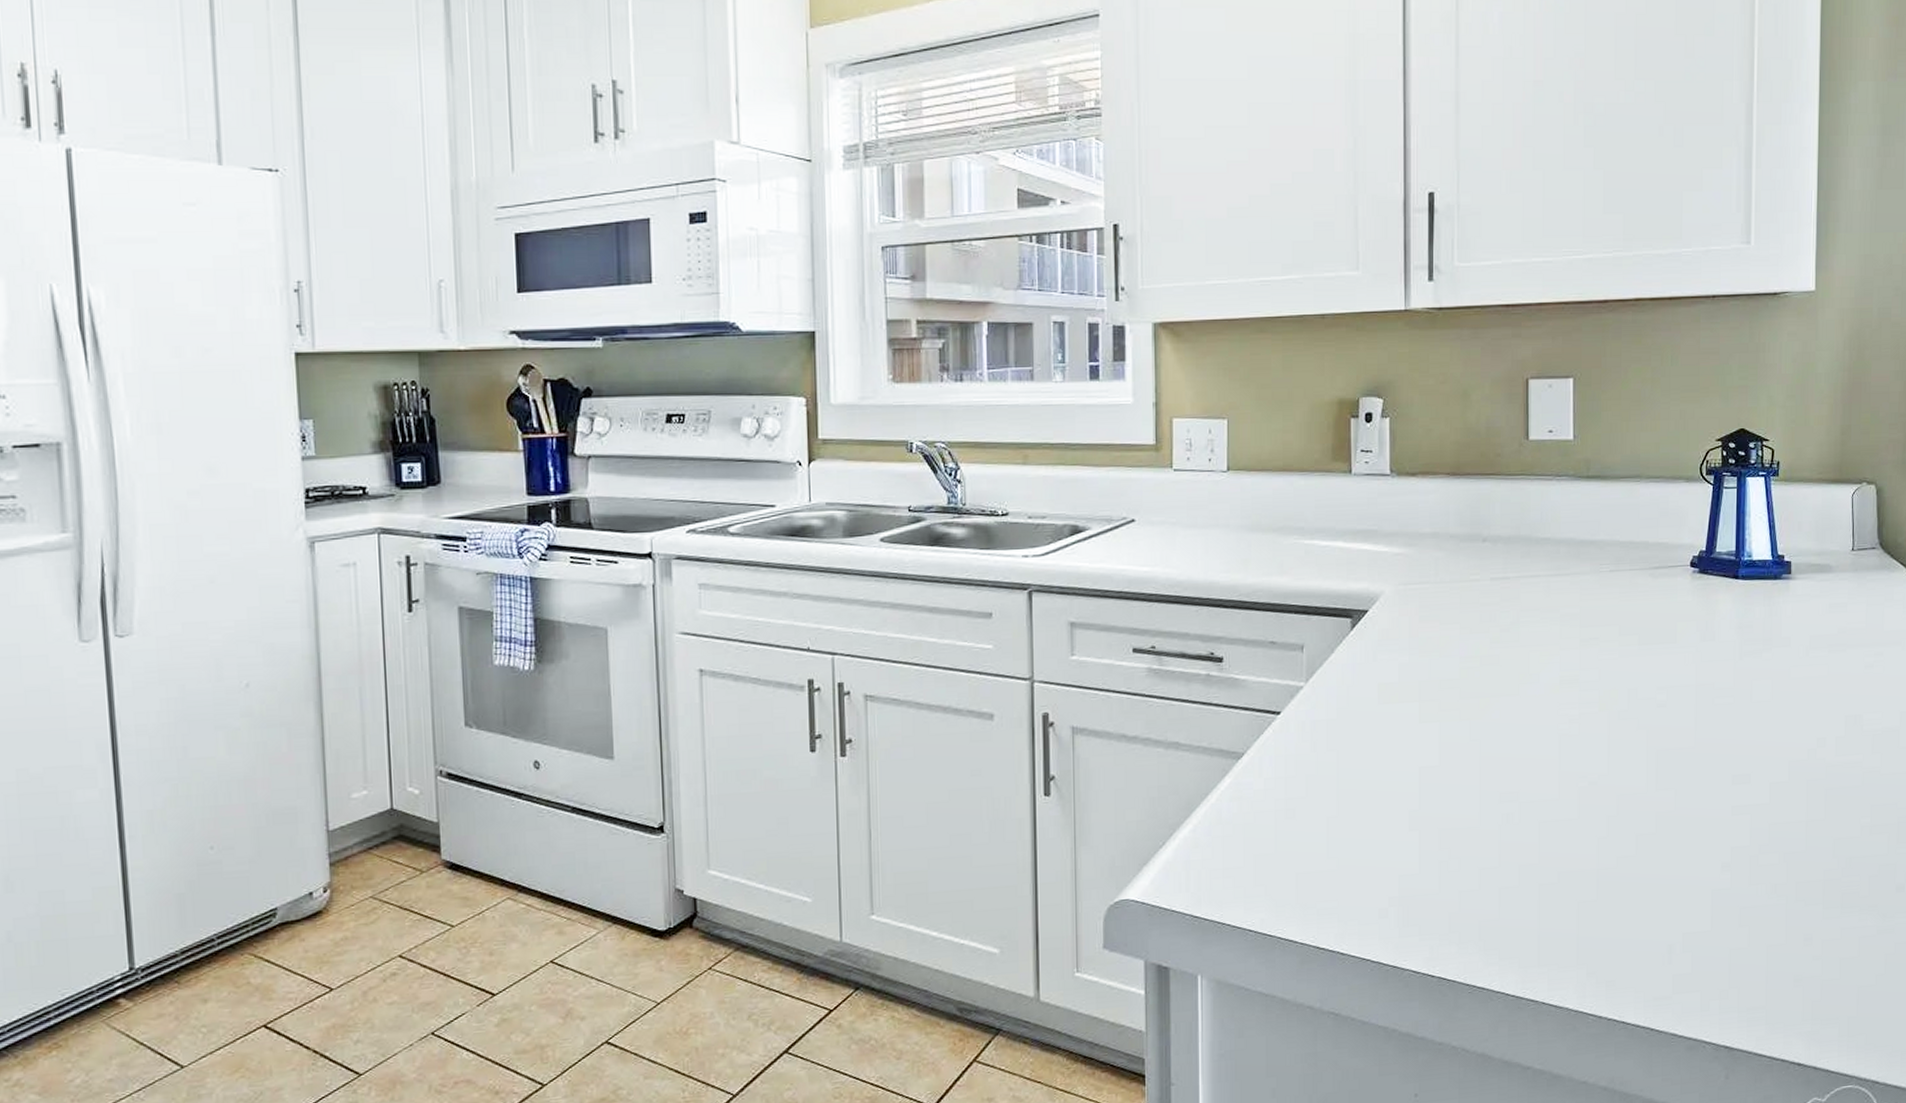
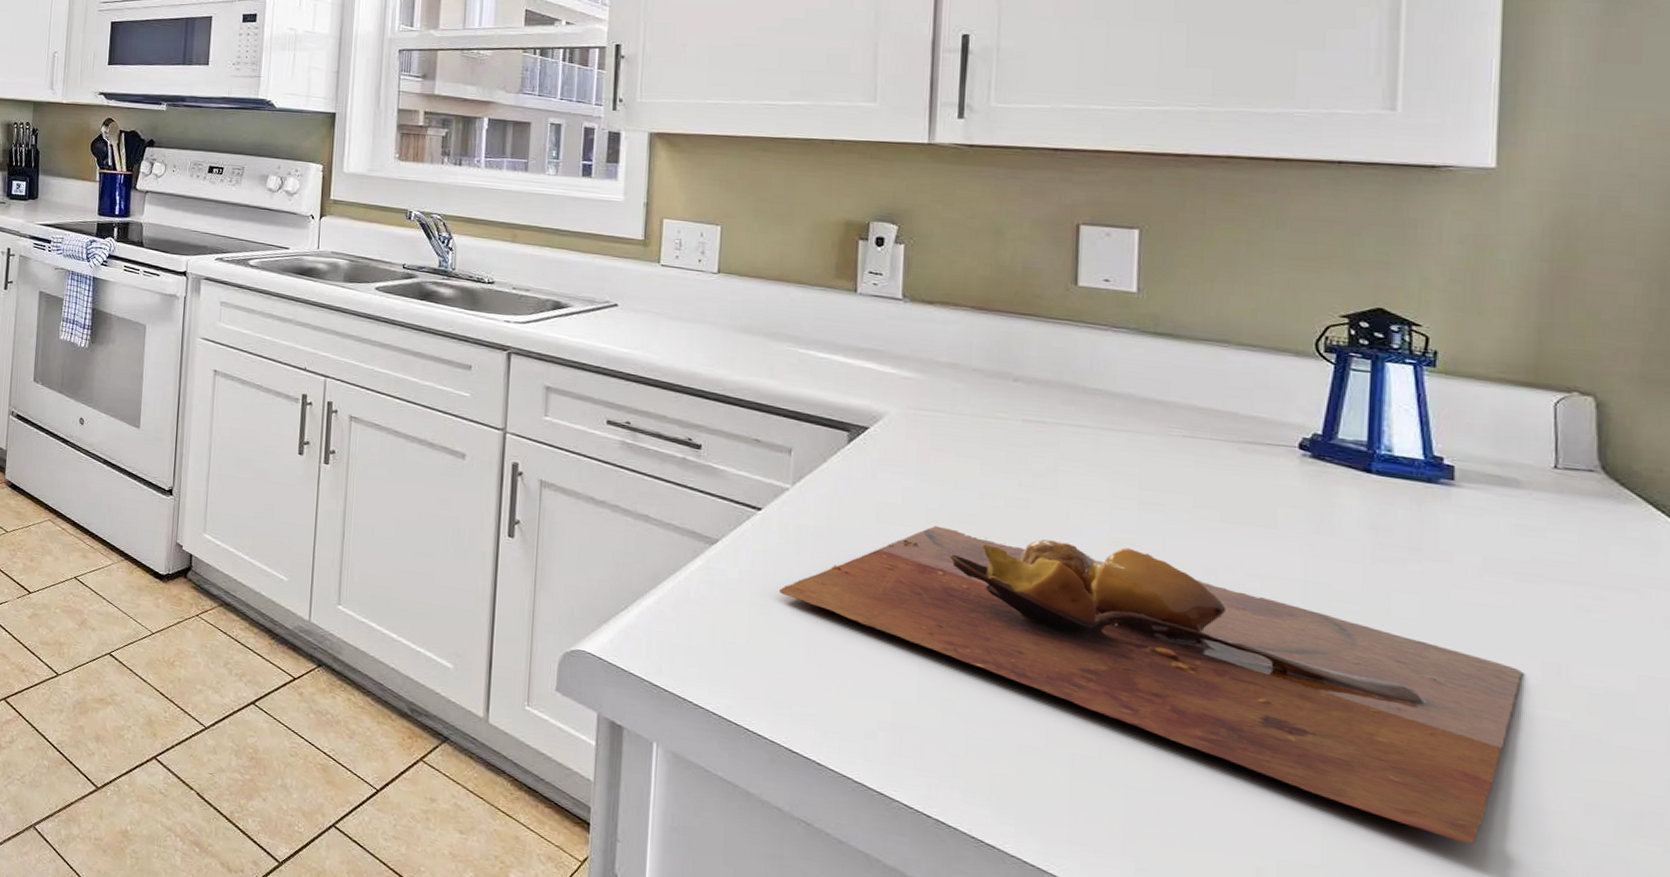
cutting board: none [1300,684,1833,882] -> present [779,525,1522,844]

